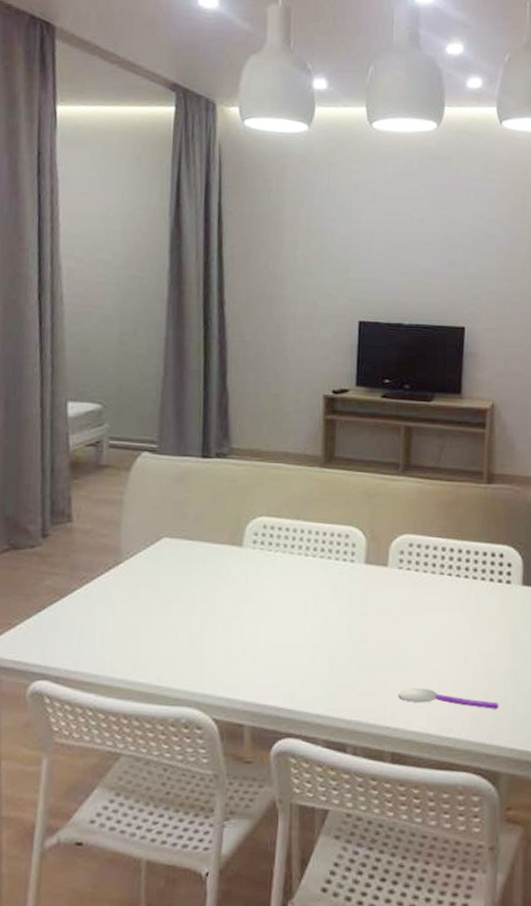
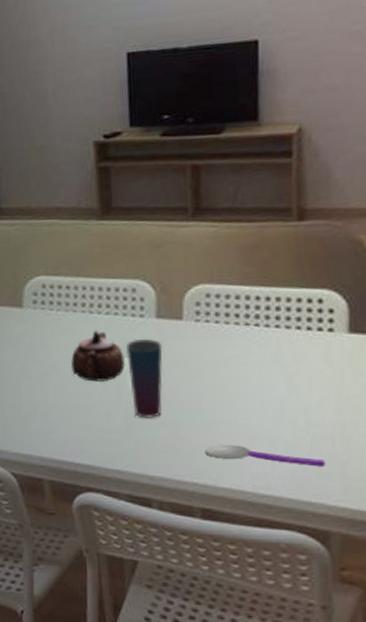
teapot: none [282,572,333,624] -> present [70,330,125,382]
cup: none [335,583,368,661] -> present [125,339,163,418]

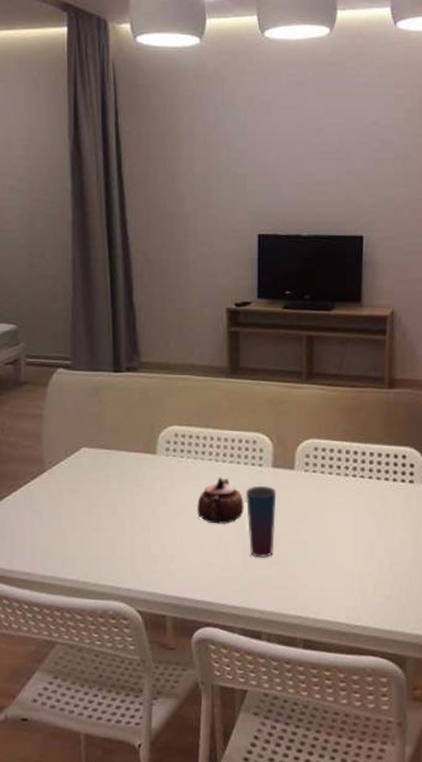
spoon: present [205,444,326,467] -> none [308,580,404,599]

